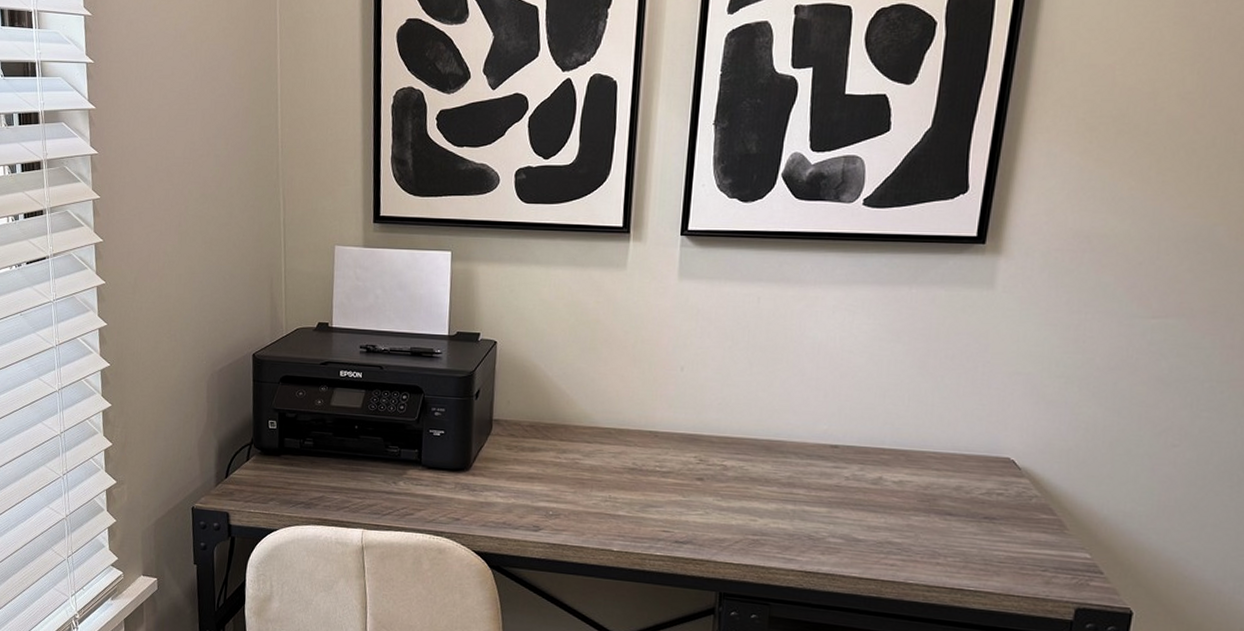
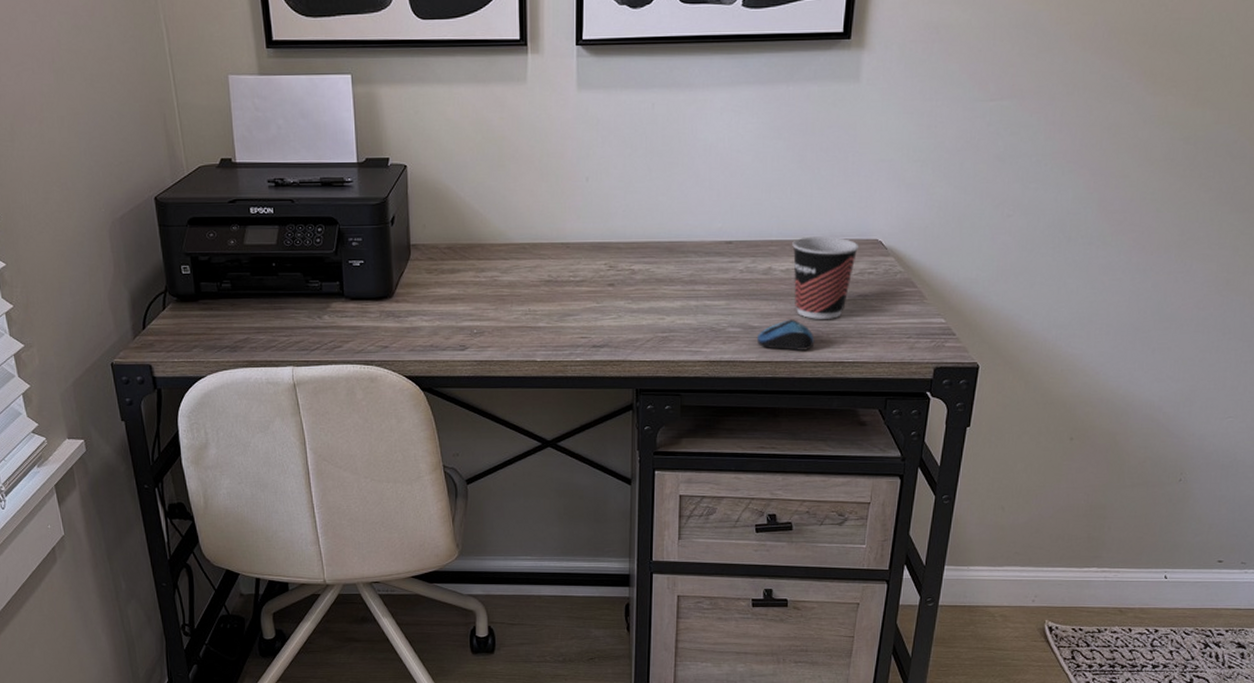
computer mouse: none [860,536,930,572] -> present [756,319,815,351]
cup: none [907,448,988,540] -> present [792,236,860,319]

